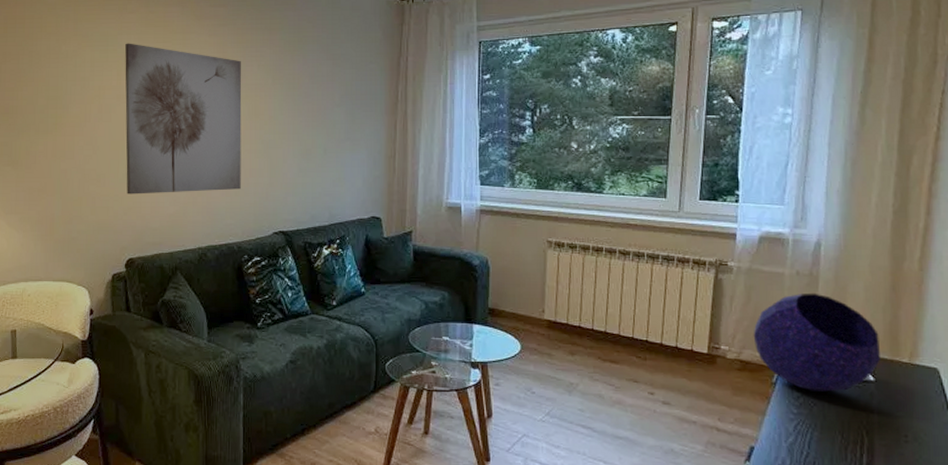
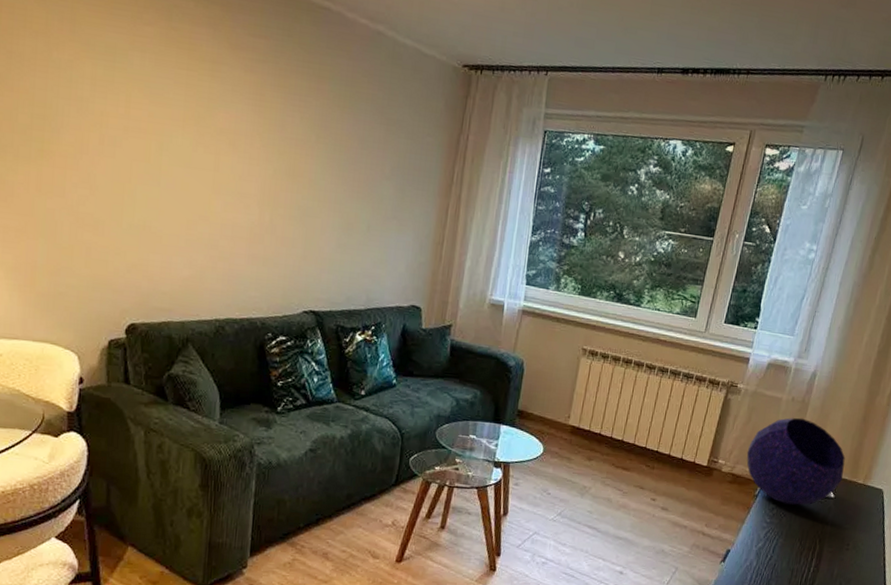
wall art: present [125,43,242,194] -> none [131,62,281,259]

